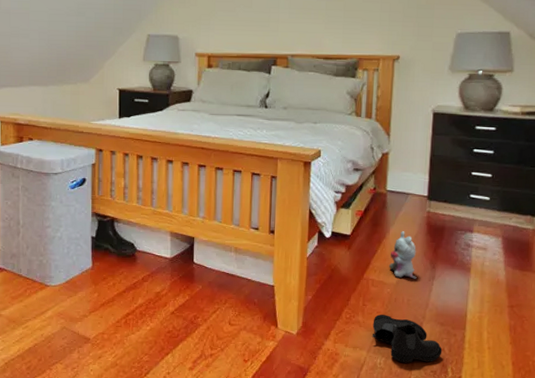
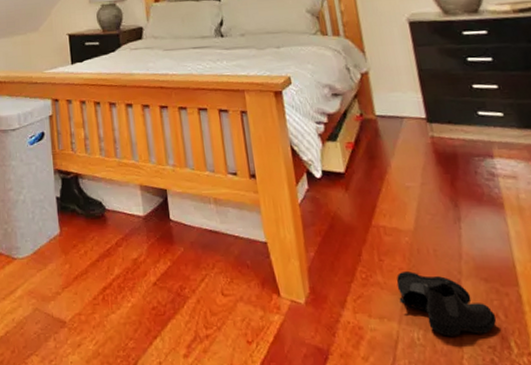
plush toy: present [389,231,417,279] -> none [398,163,438,222]

